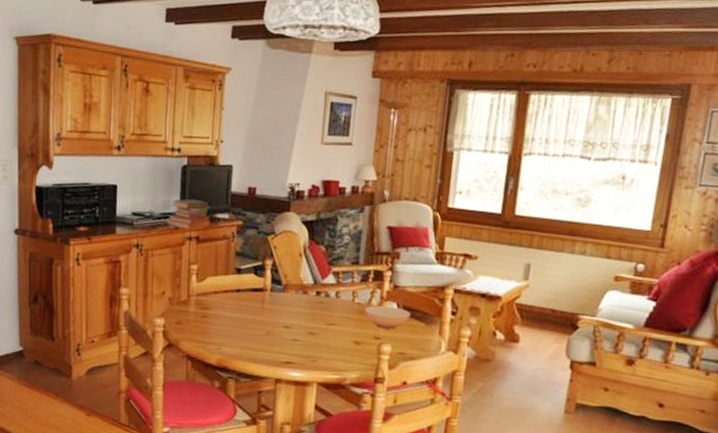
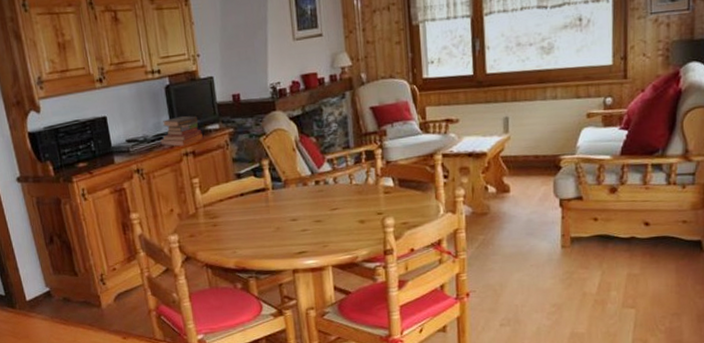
bowl: present [365,305,411,330] -> none [363,181,407,204]

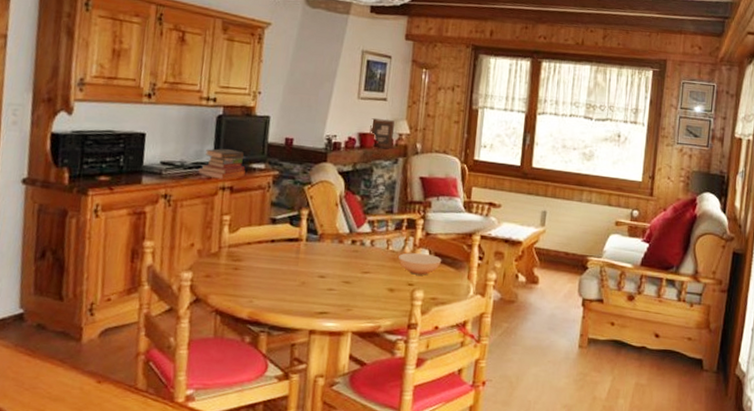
picture frame: none [310,55,336,87] -> present [369,118,395,149]
bowl: none [363,181,407,204] -> present [398,252,442,276]

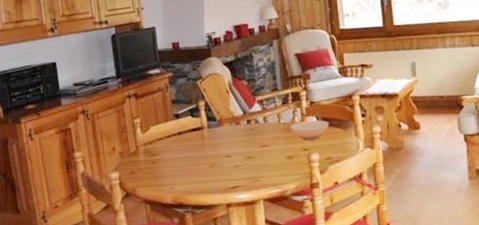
books: present [198,148,246,180] -> none [105,61,145,90]
picture frame: present [369,118,395,149] -> none [242,9,265,37]

